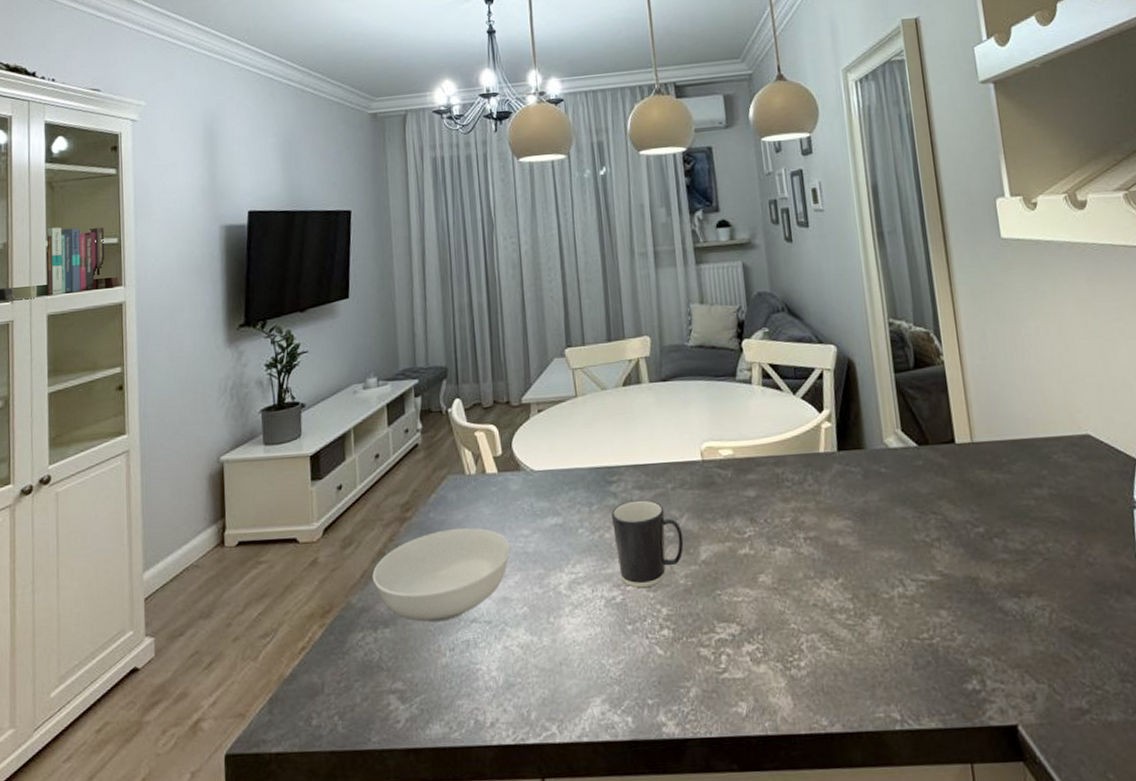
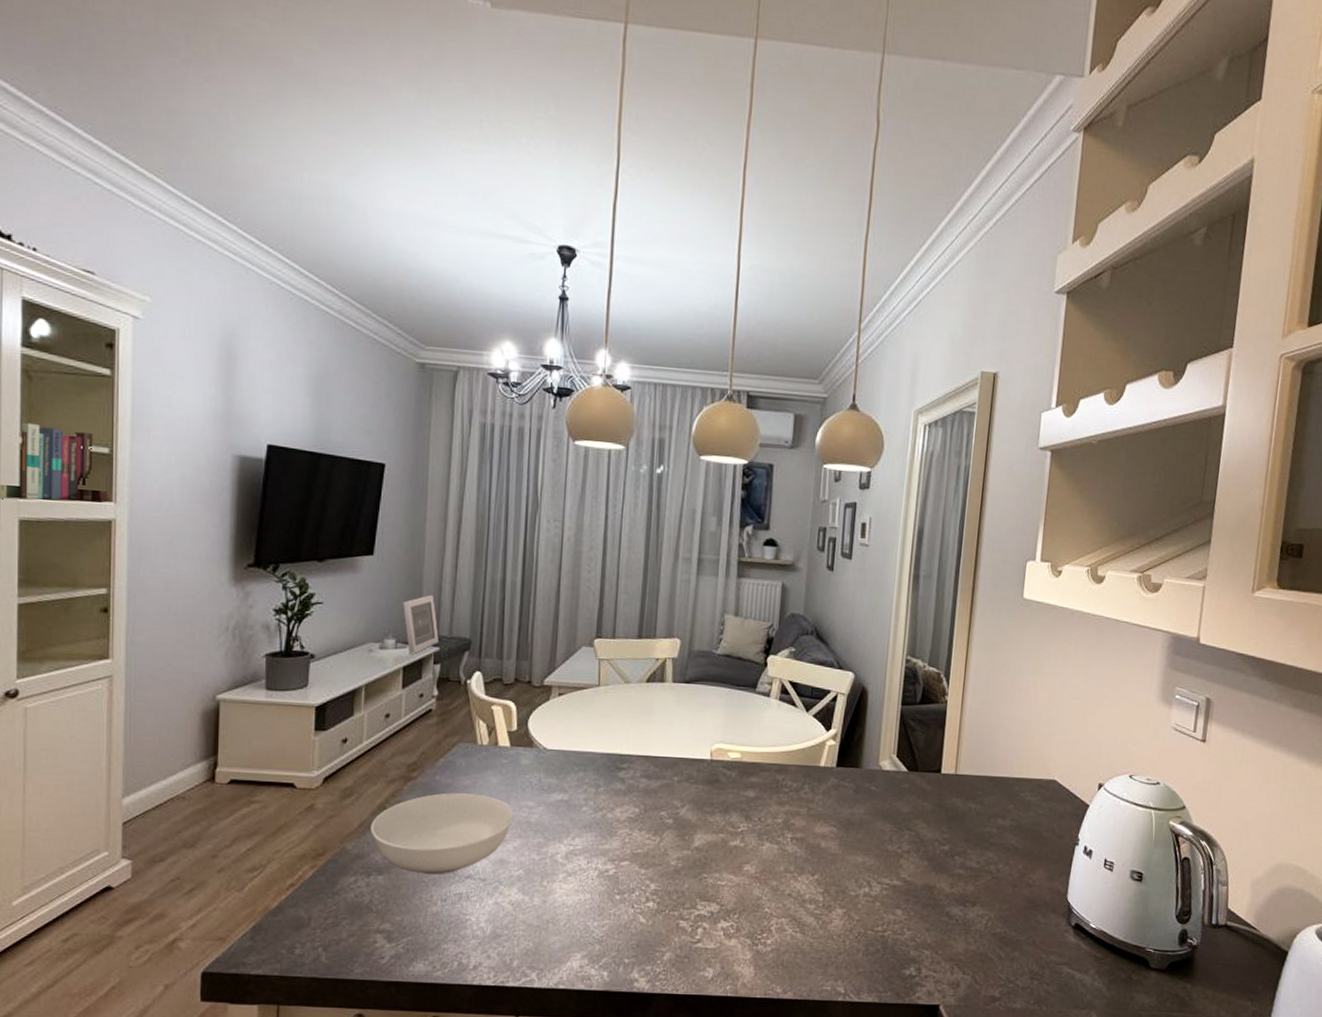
picture frame: none [380,328,417,390] -> present [403,595,439,654]
mug: present [611,499,684,587] -> none [616,787,681,864]

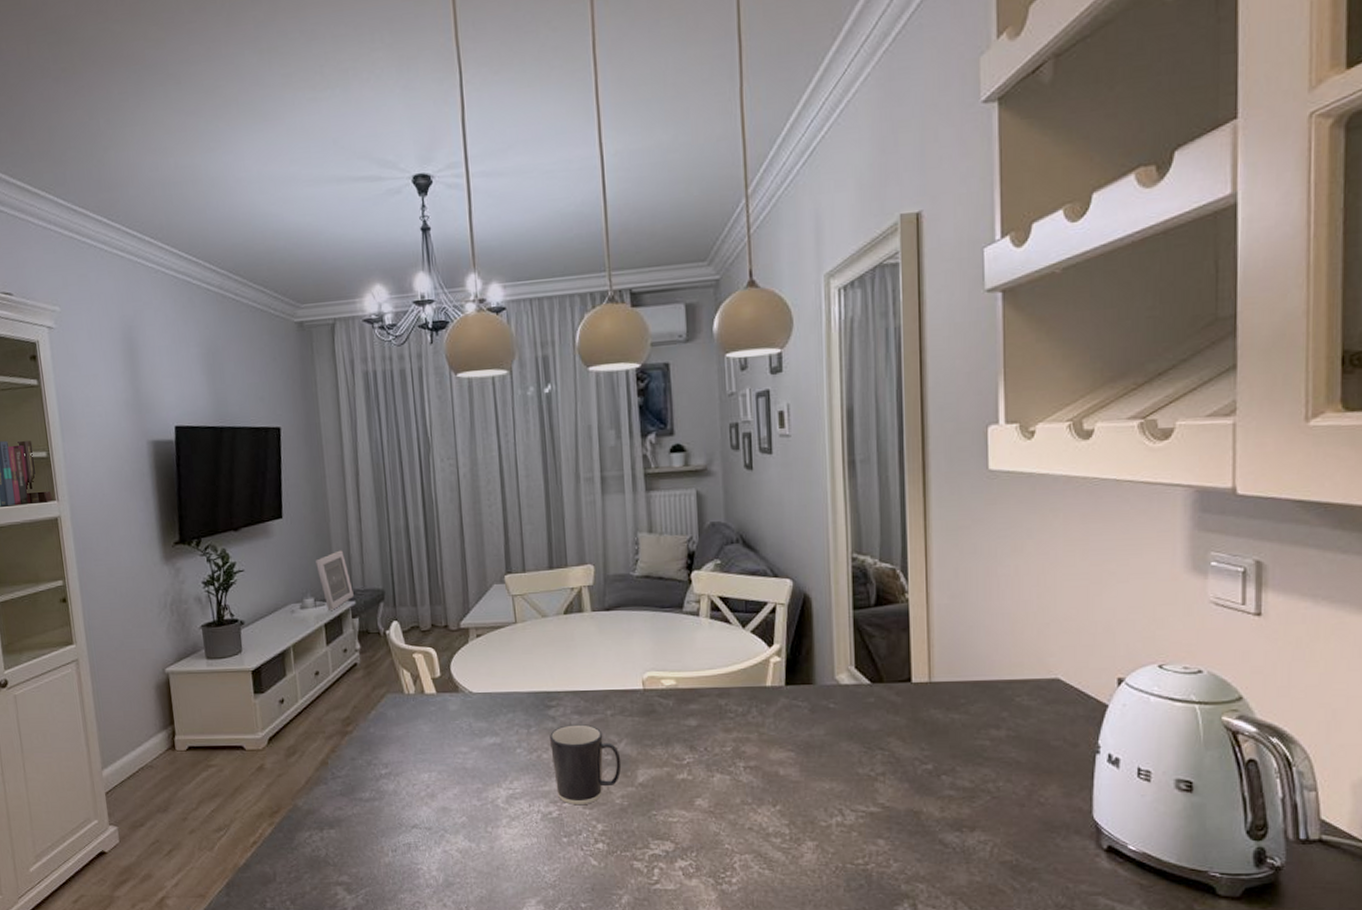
bowl: present [370,793,515,875] -> none [316,743,450,826]
mug: none [616,787,681,864] -> present [550,724,622,804]

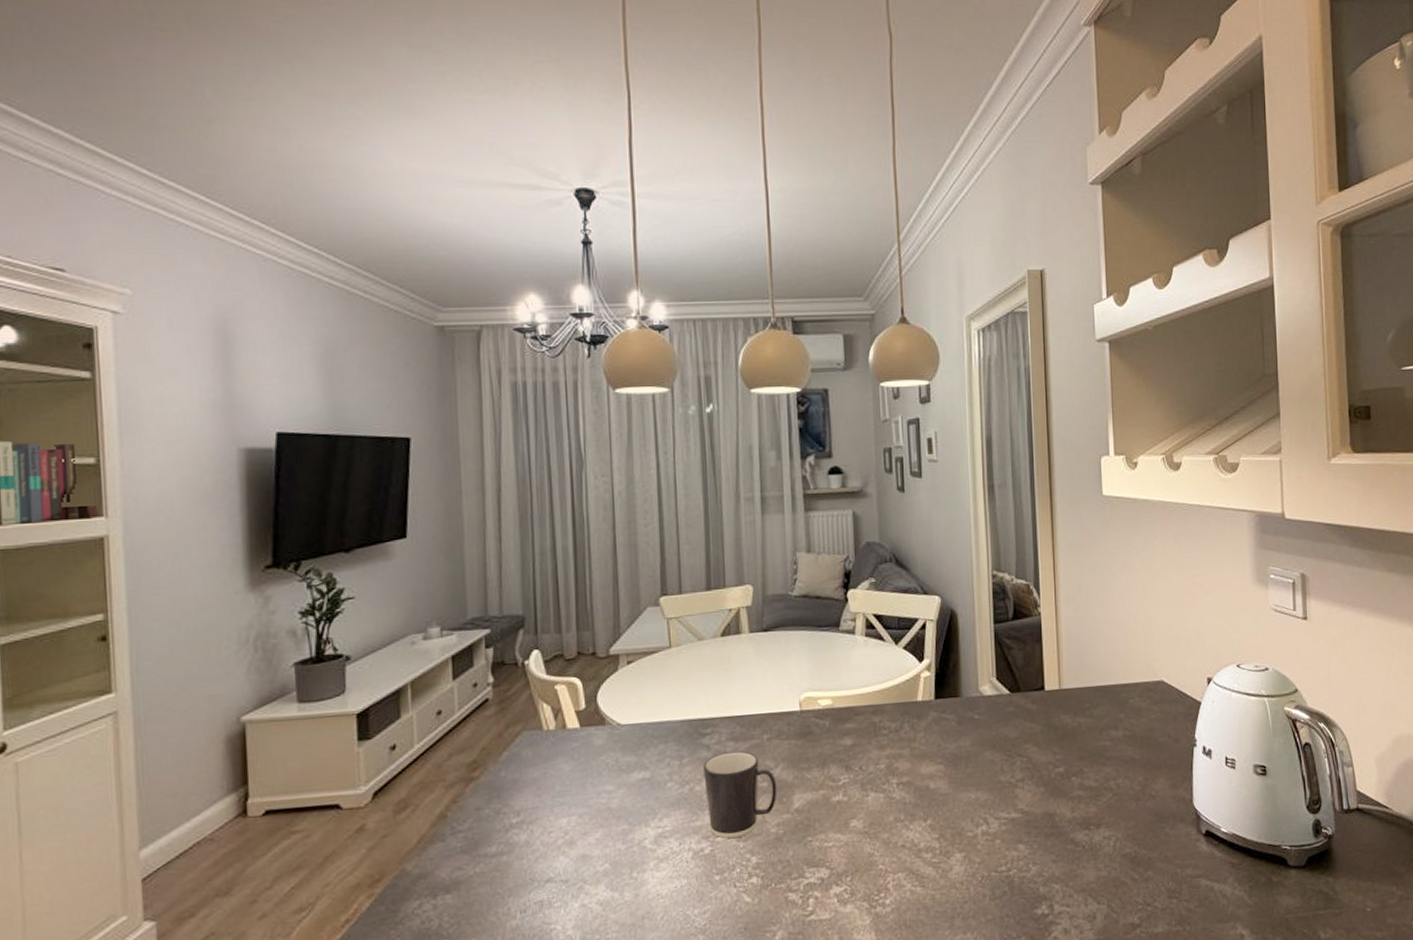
picture frame: present [316,550,354,610] -> none [445,573,488,640]

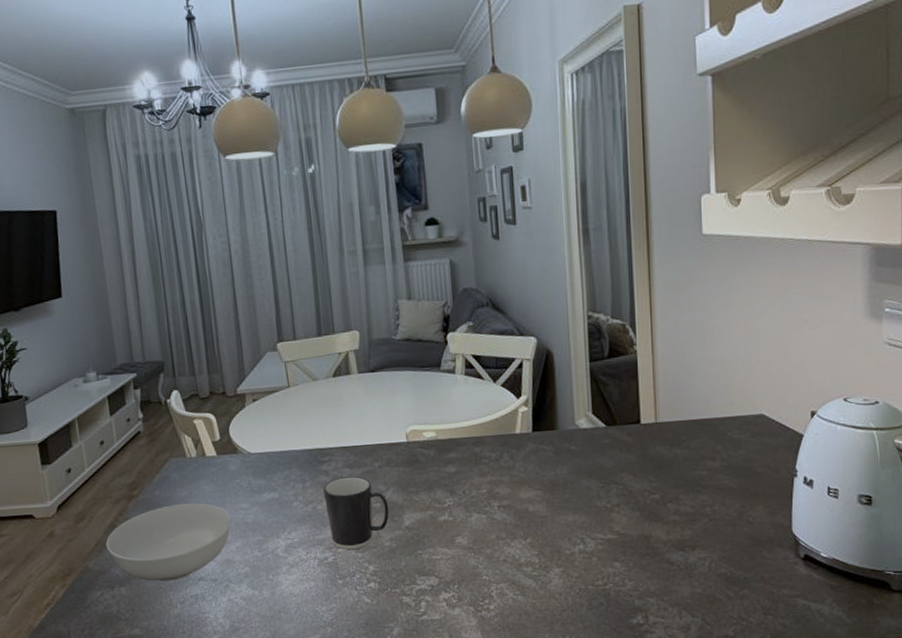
bowl: none [431,785,593,885] -> present [105,503,232,582]

